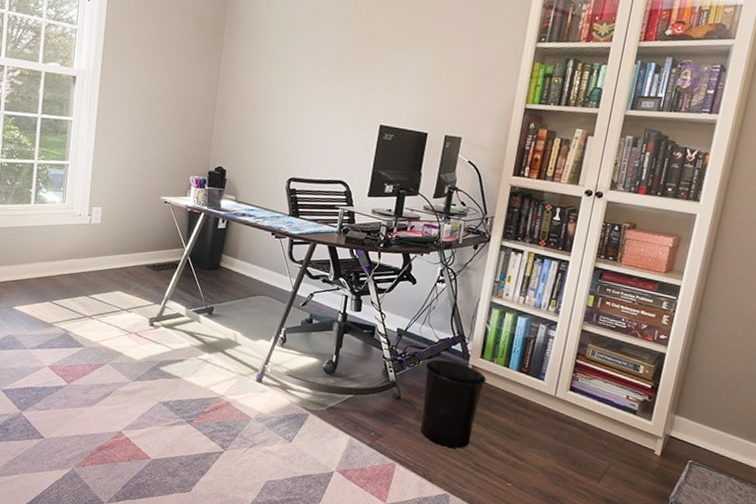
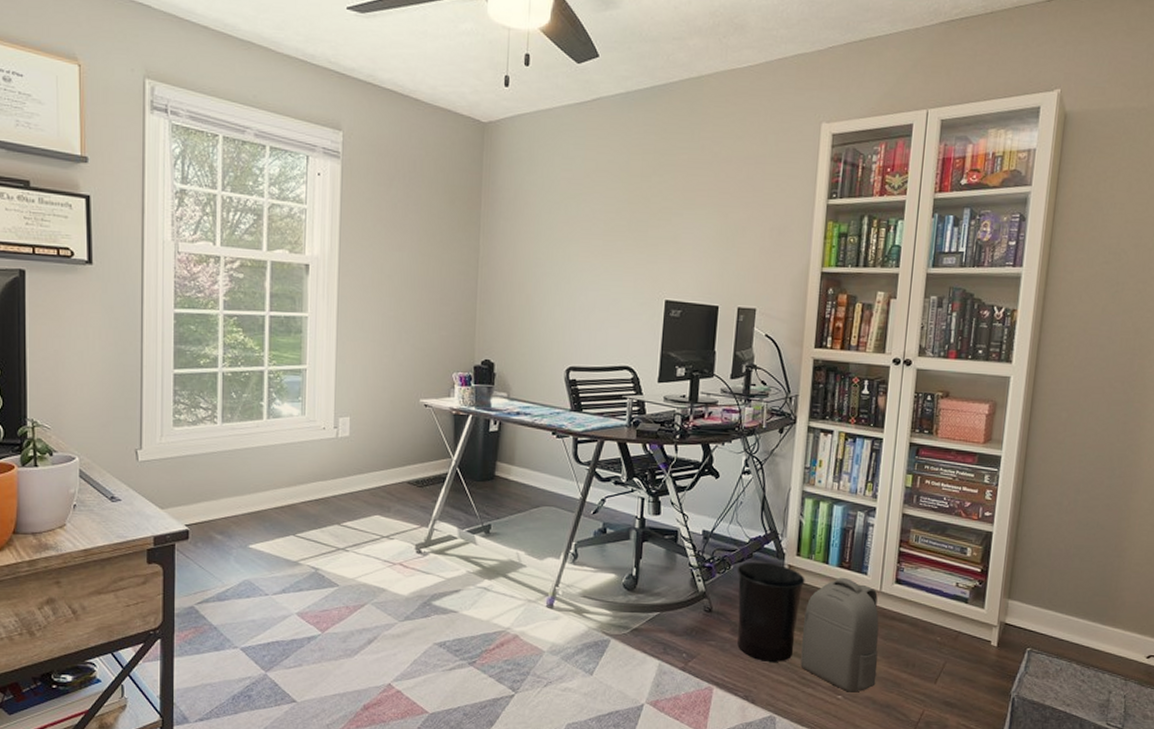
backpack: none [476,380,552,482] -> present [800,577,879,692]

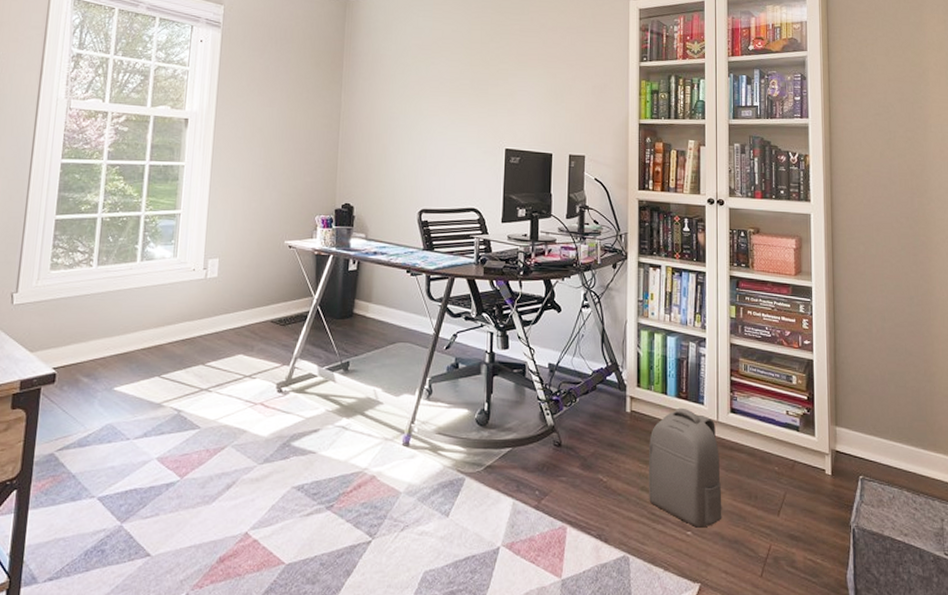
waste bin: present [736,561,805,662] -> none [582,394,647,497]

